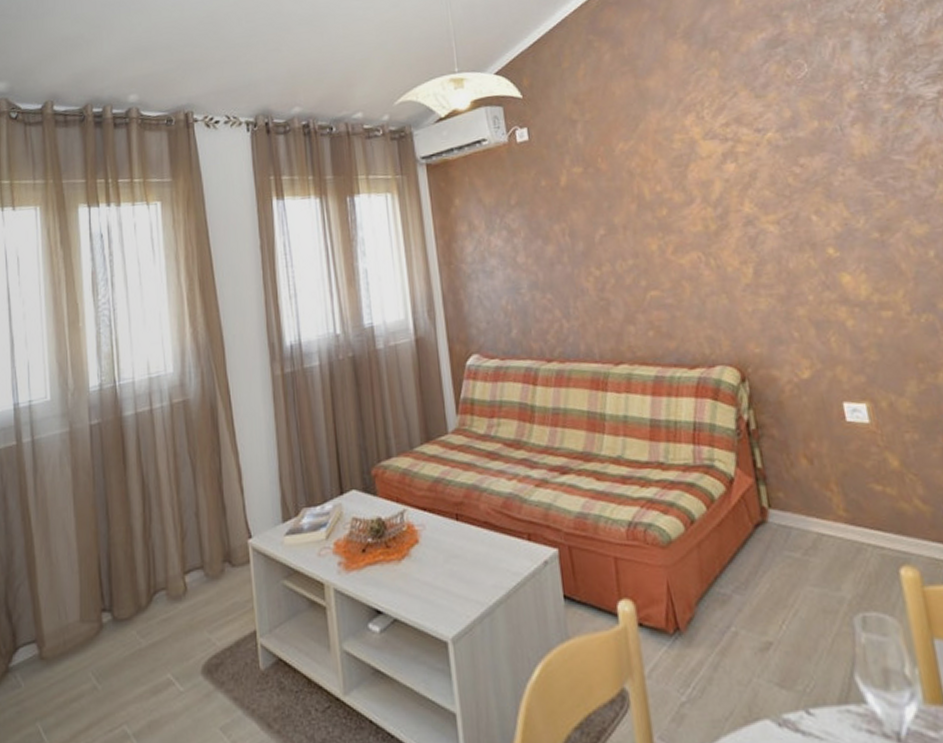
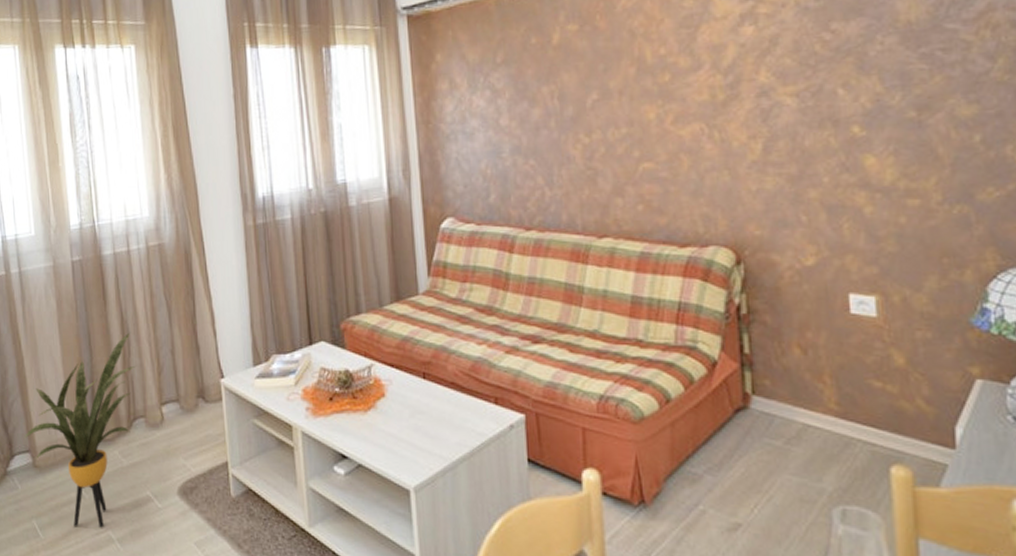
house plant: none [31,497,157,726] -> present [24,332,135,528]

